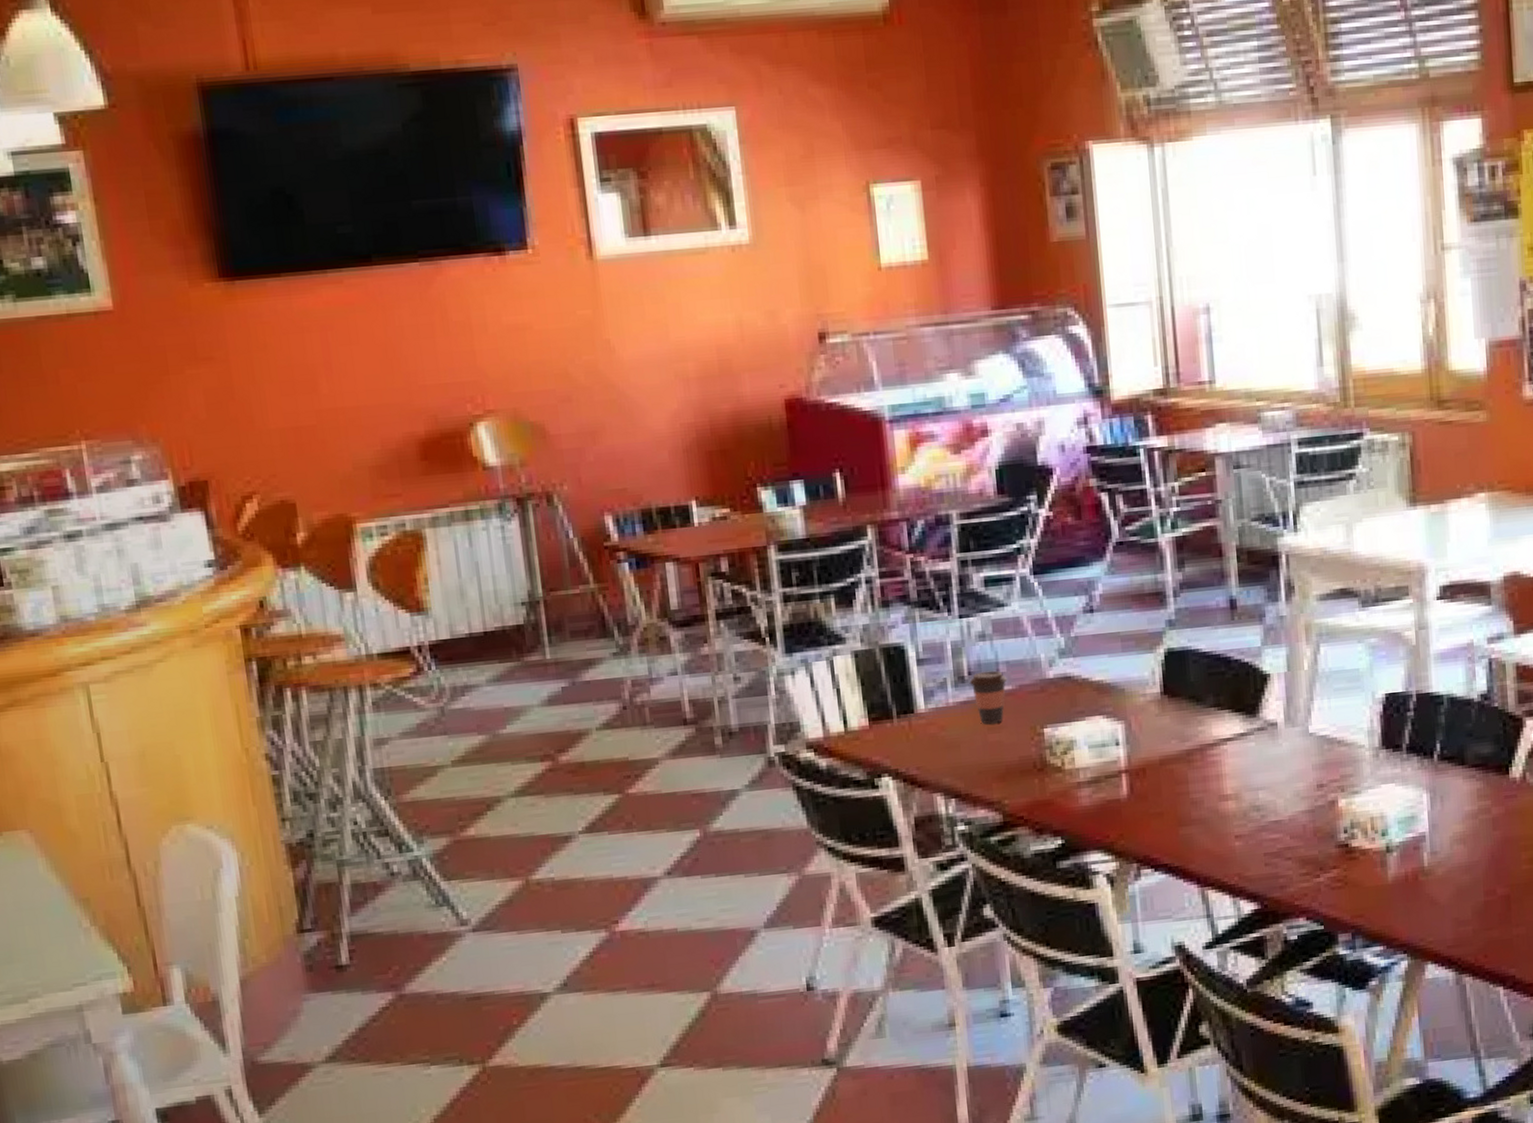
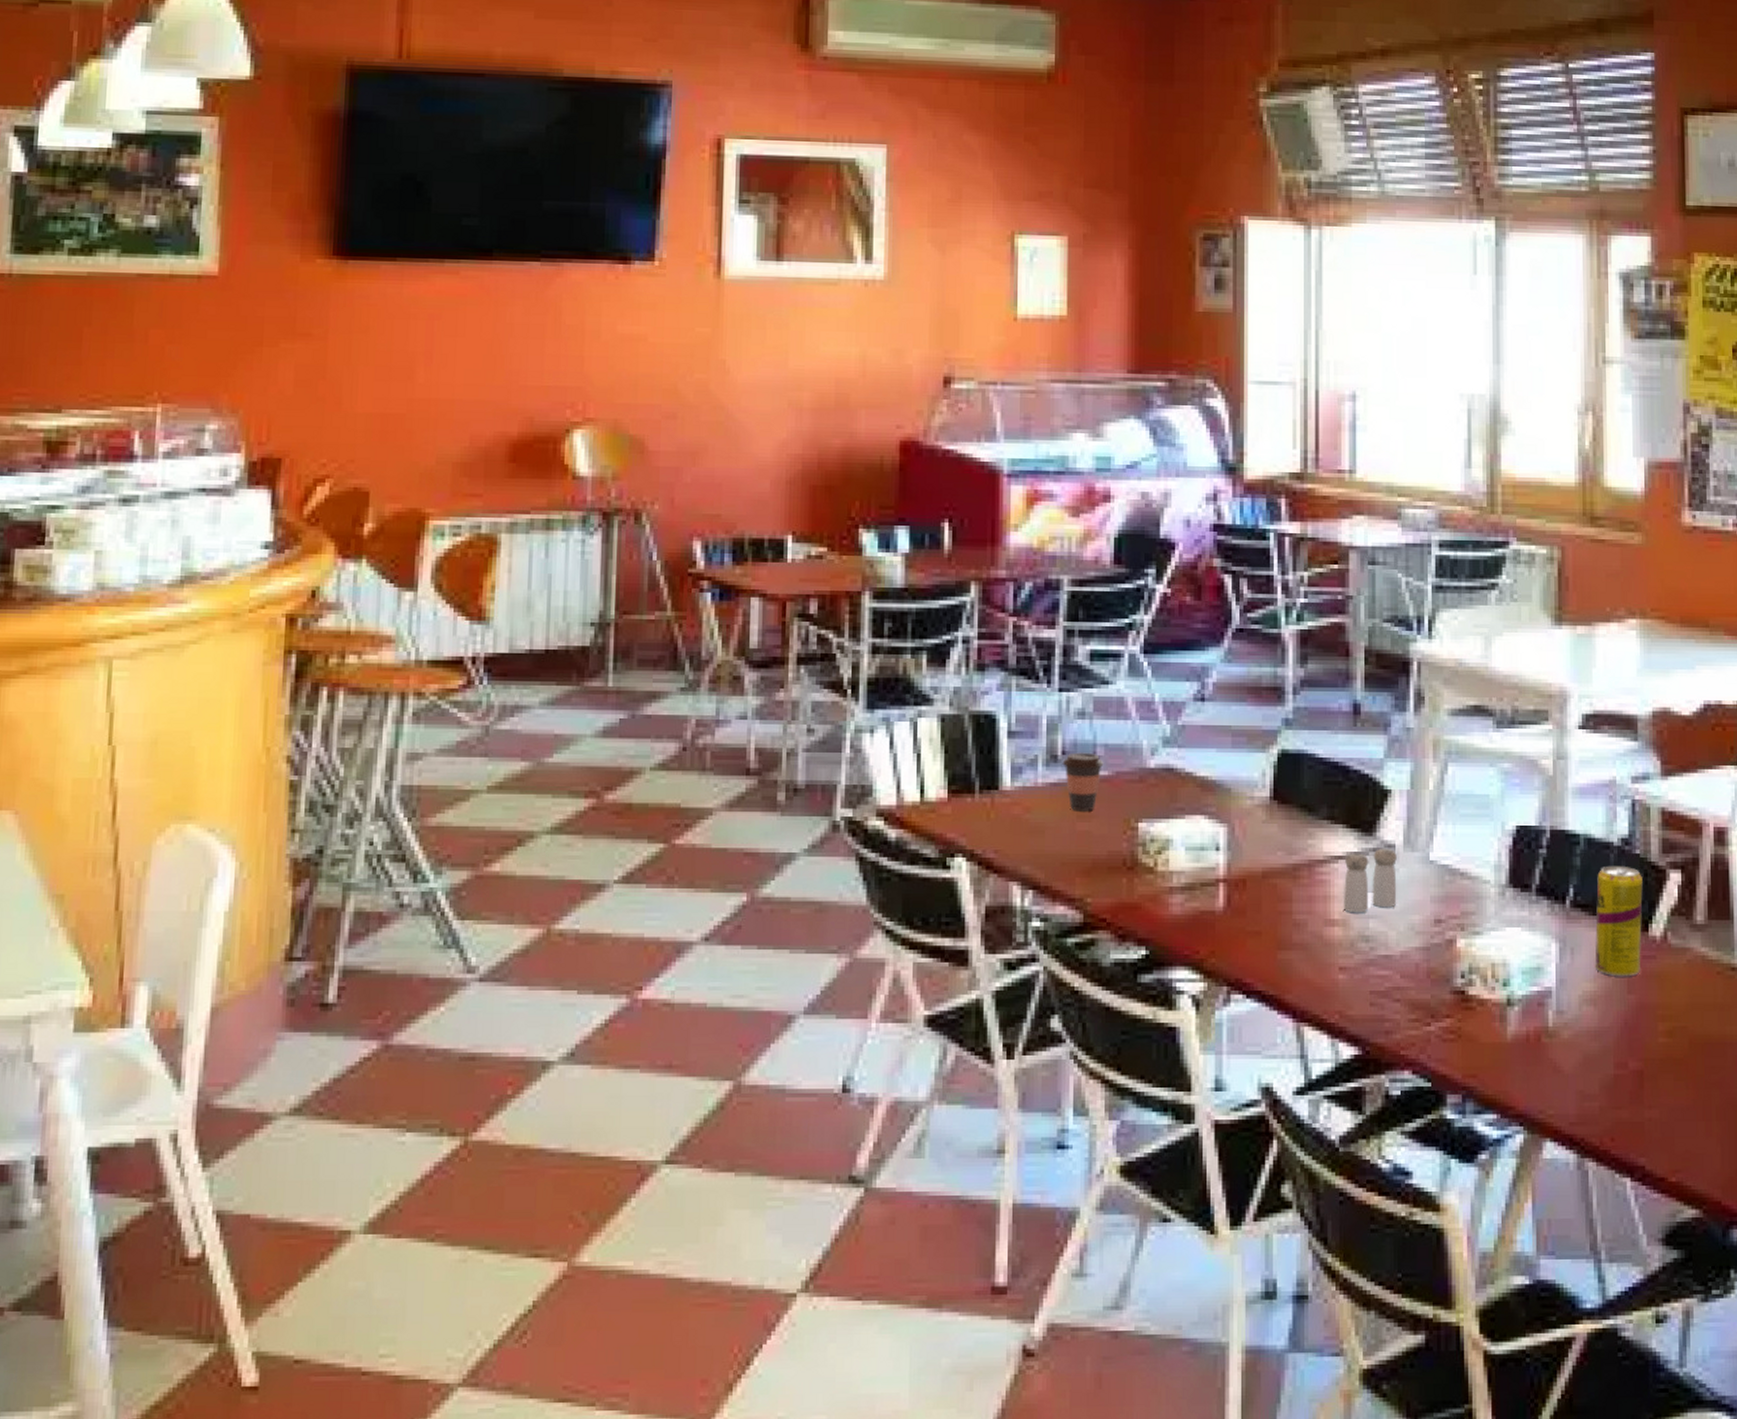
salt and pepper shaker: none [1233,726,1283,787] -> present [1343,848,1397,913]
beverage can: none [1460,719,1504,817] -> present [1594,865,1643,977]

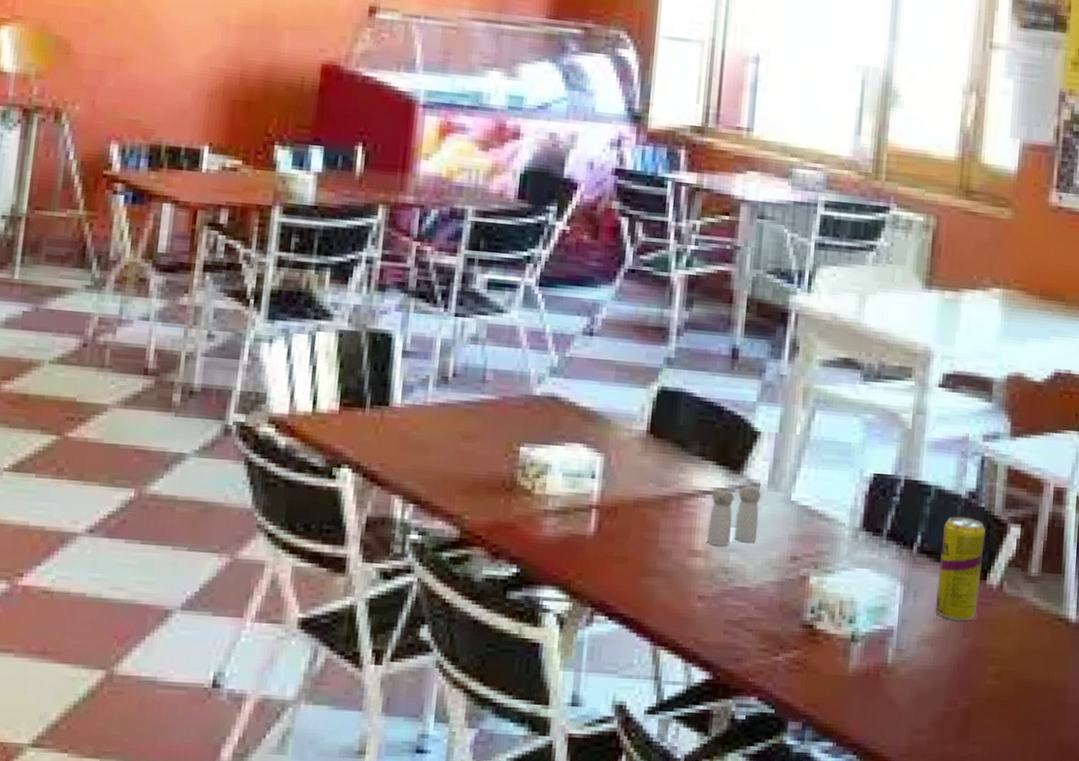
coffee cup: present [1062,752,1104,811] -> none [452,375,492,433]

